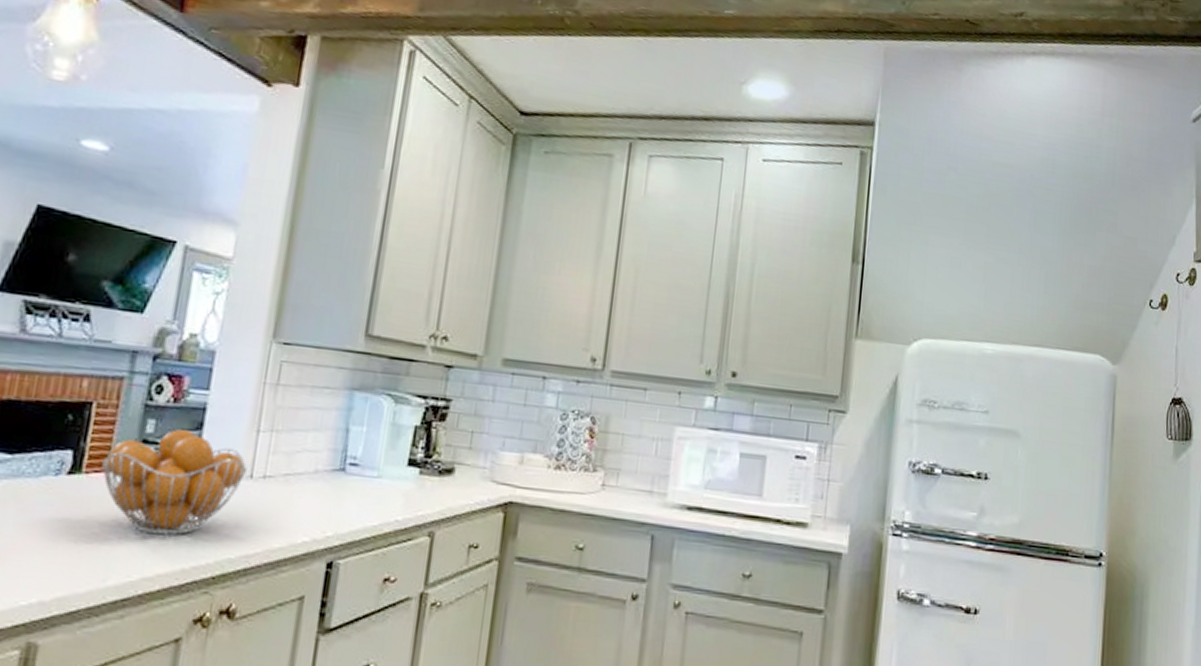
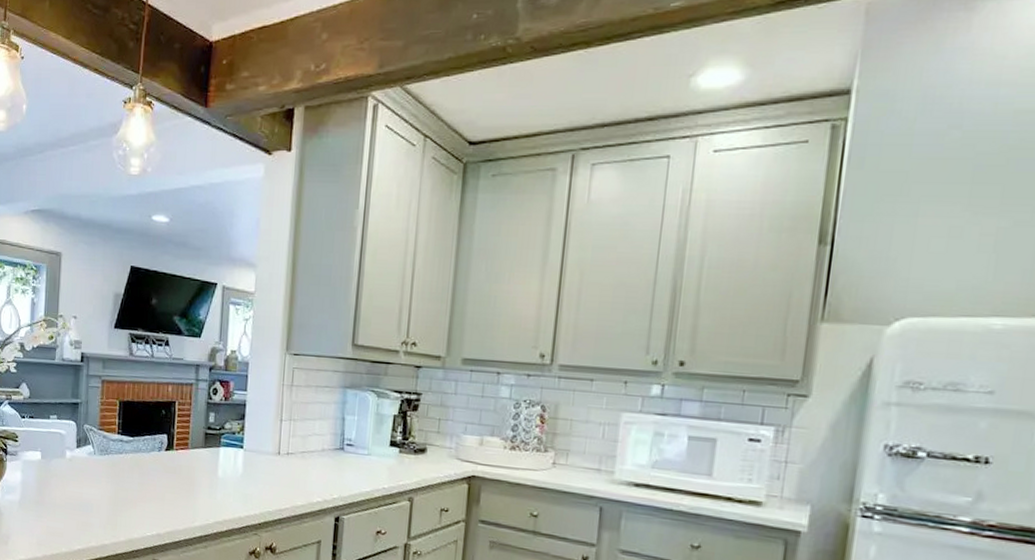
fruit basket: present [101,428,248,536] -> none [185,419,277,494]

